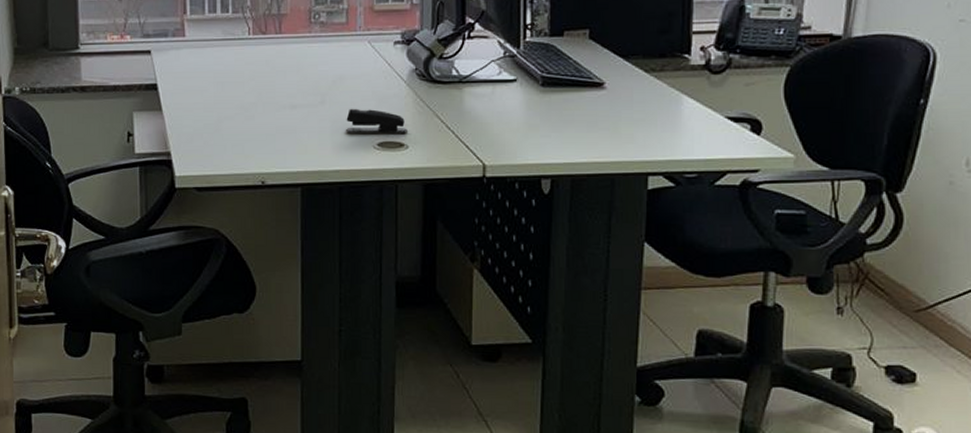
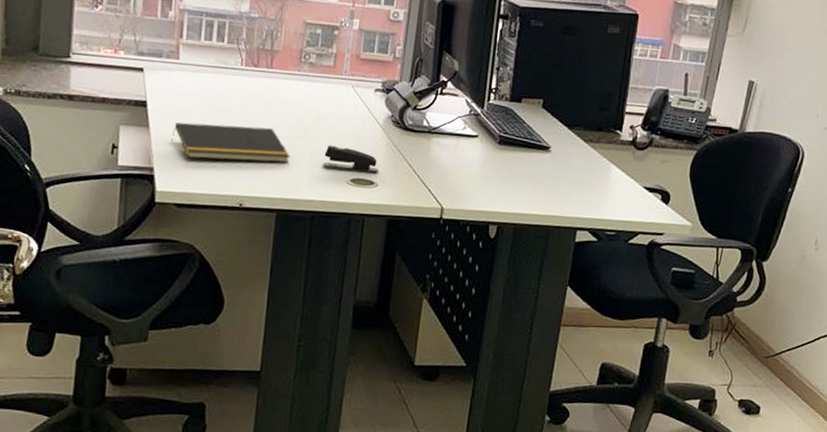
notepad: none [185,98,310,138] -> present [171,122,291,163]

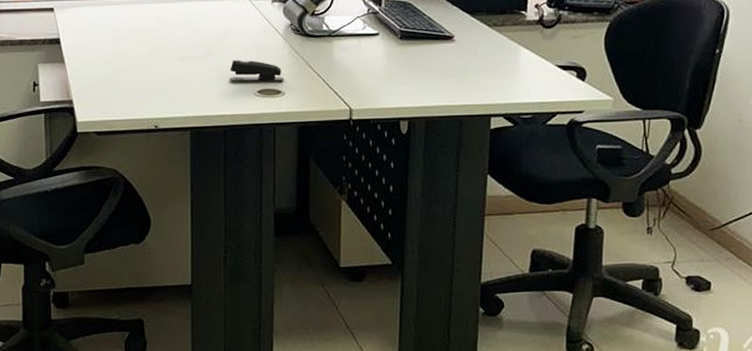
notepad: present [171,122,291,163] -> none [86,51,198,87]

